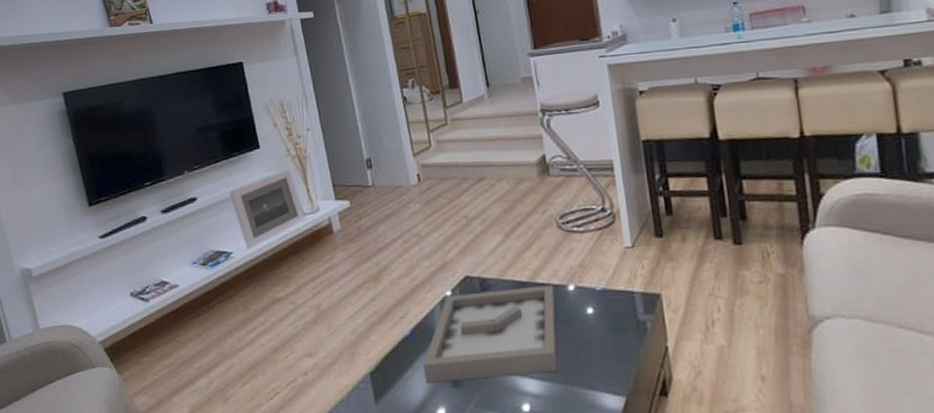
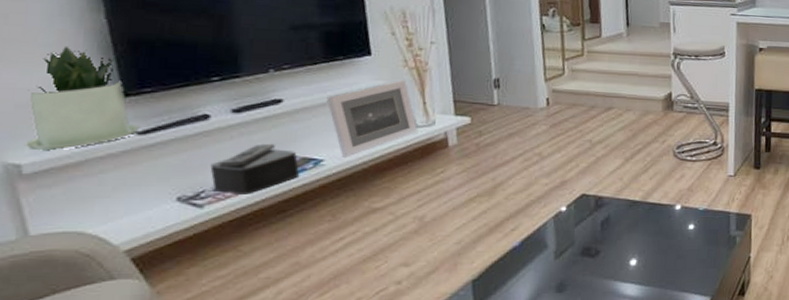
planter: none [31,168,101,256] -> present [23,47,140,150]
speaker: none [151,239,216,289] -> present [210,143,300,195]
decorative tray: present [423,285,559,384] -> none [529,205,663,290]

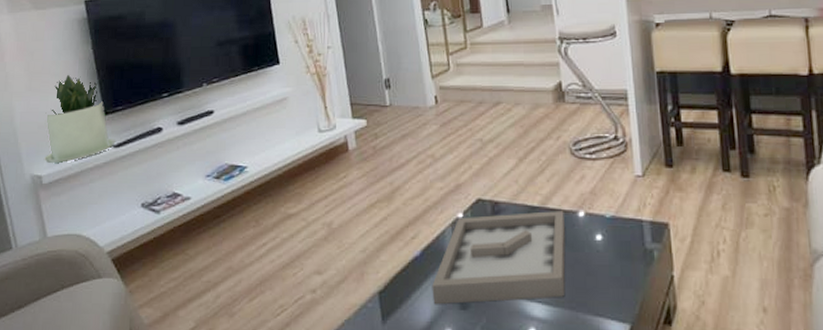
speaker: present [210,143,300,195] -> none [164,152,229,201]
picture frame: present [326,80,418,157] -> none [247,86,322,164]
decorative tray: none [529,205,663,290] -> present [432,211,566,305]

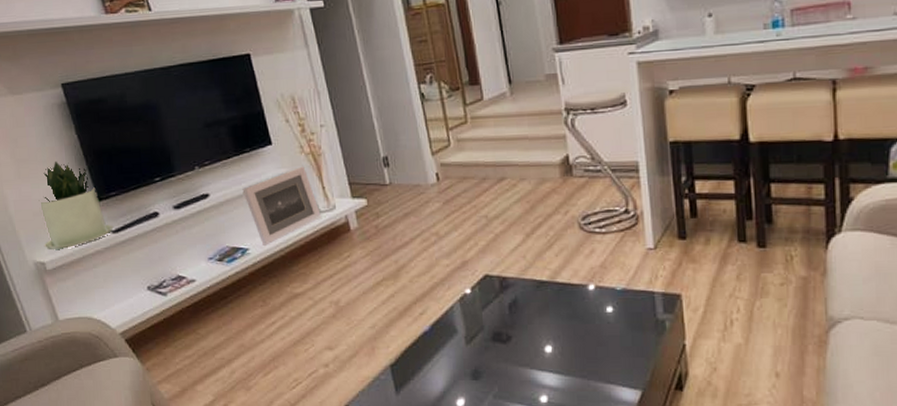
picture frame: none [247,86,322,164] -> present [242,166,322,246]
decorative tray: present [432,211,566,305] -> none [443,285,576,376]

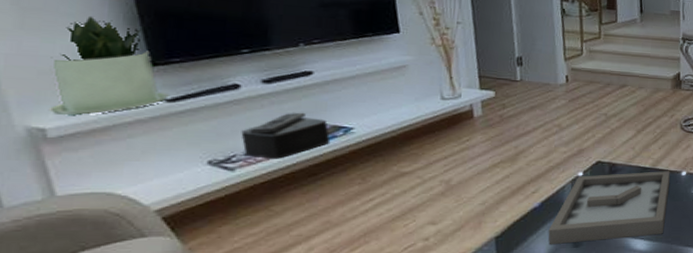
speaker: none [166,235,233,283] -> present [241,112,331,159]
picture frame: present [242,166,322,246] -> none [356,56,445,126]
decorative tray: none [443,285,576,376] -> present [548,171,671,245]

